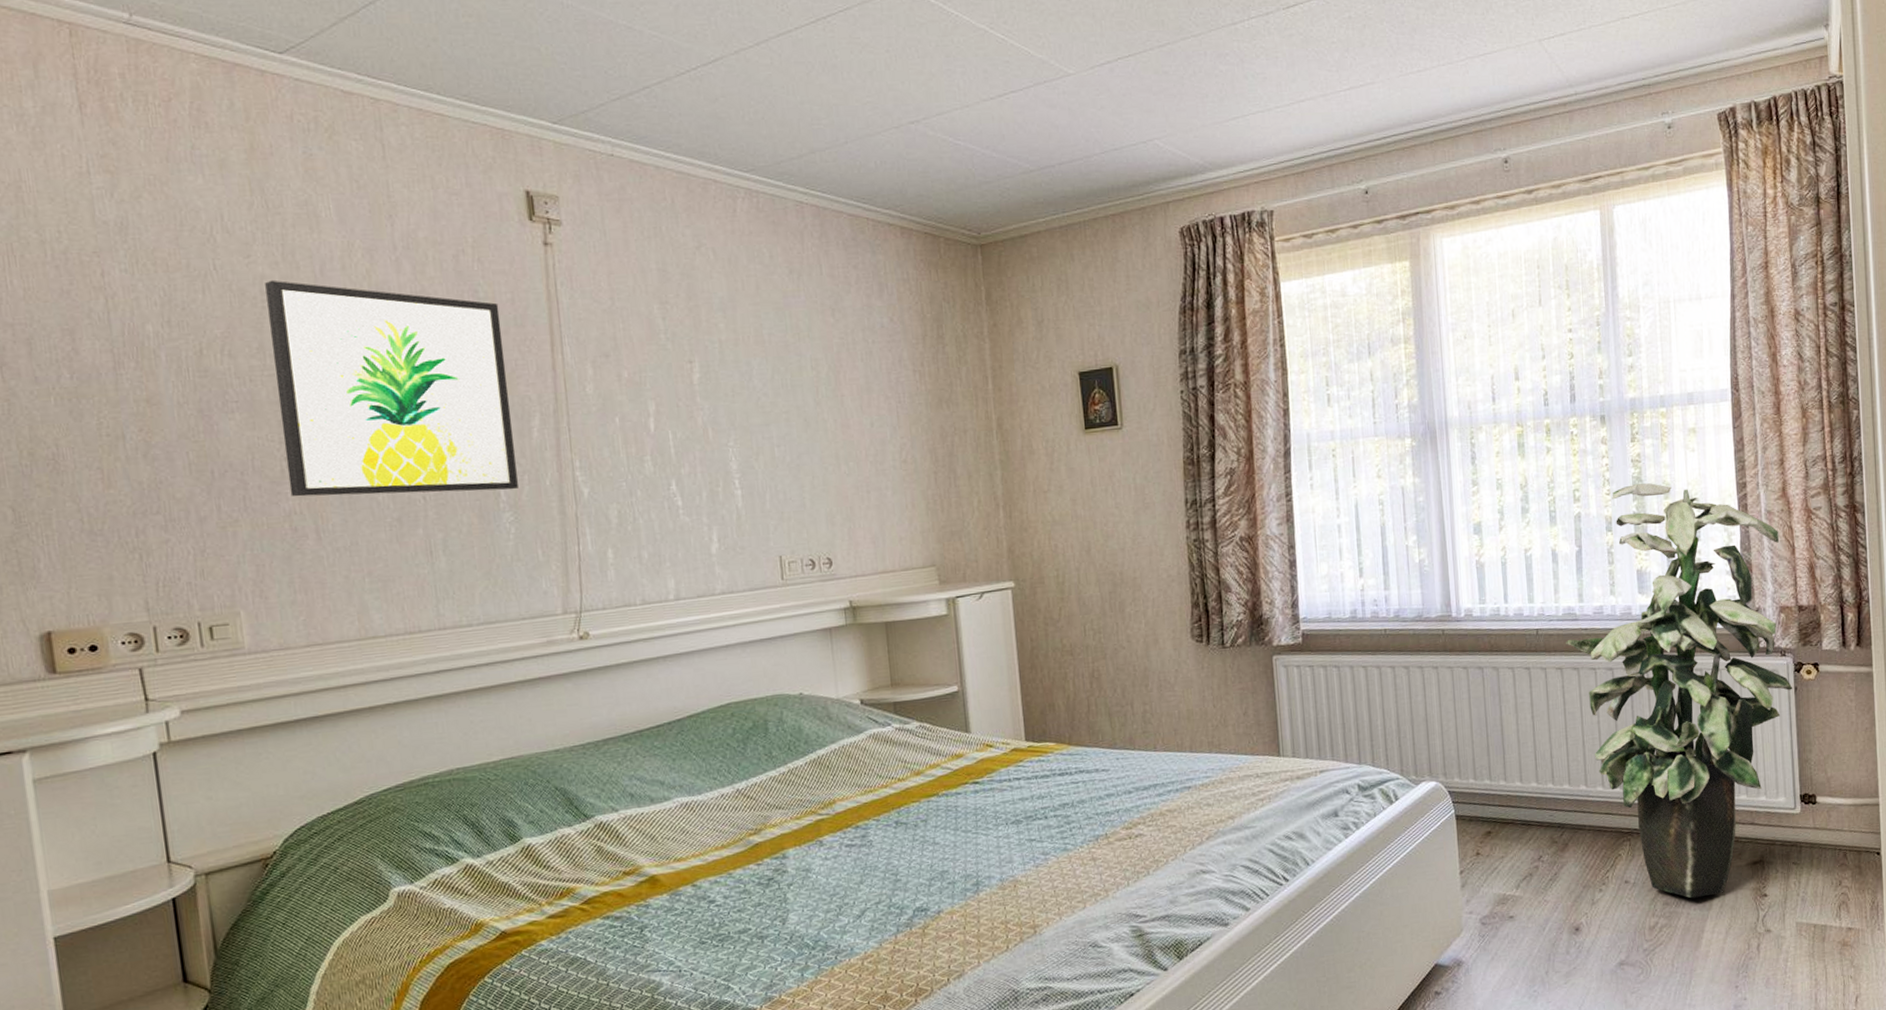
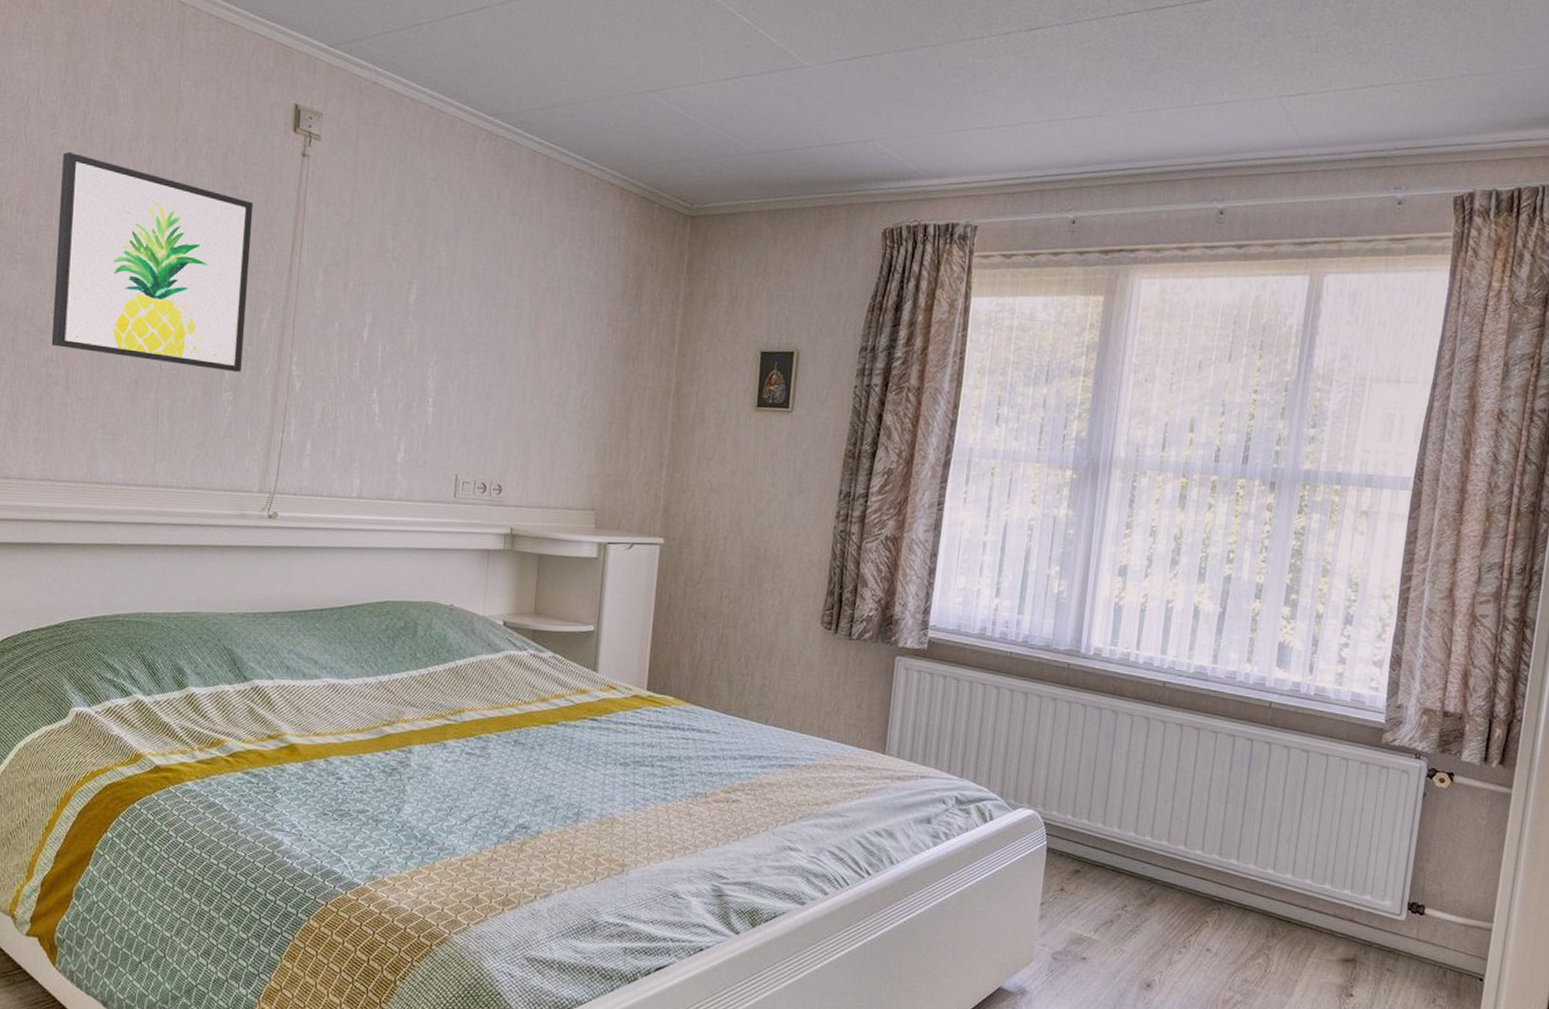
indoor plant: present [1566,483,1793,899] -> none [1191,556,1438,983]

